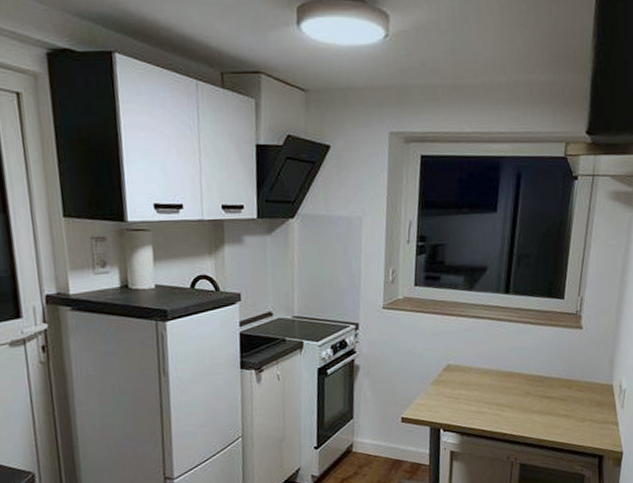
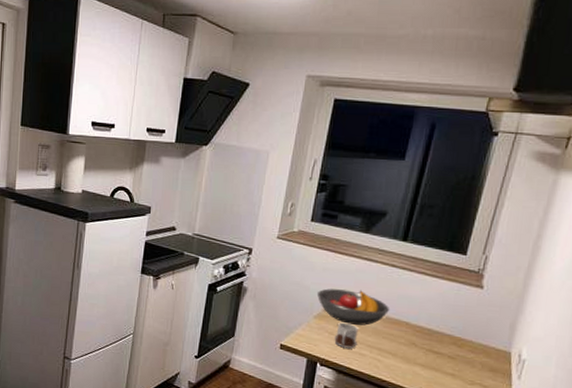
fruit bowl: none [430,349,502,385] -> present [316,288,390,326]
mug: none [453,383,476,410] -> present [334,322,358,349]

